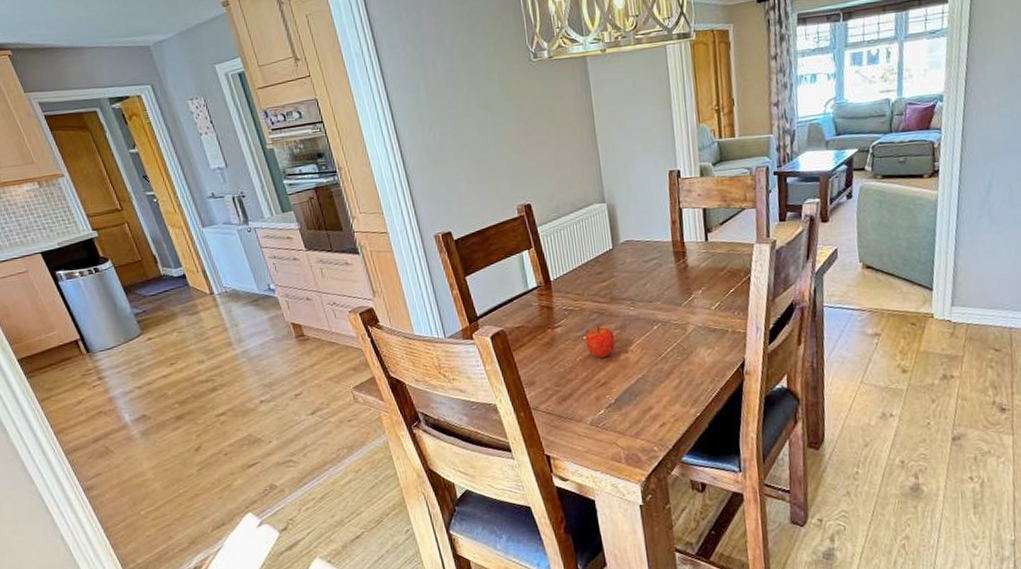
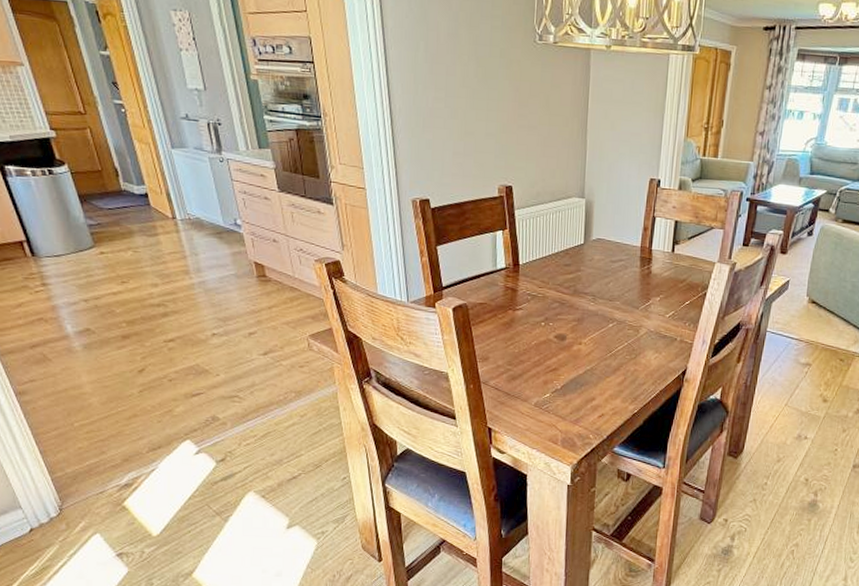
fruit: present [585,326,615,359] -> none [543,315,571,346]

